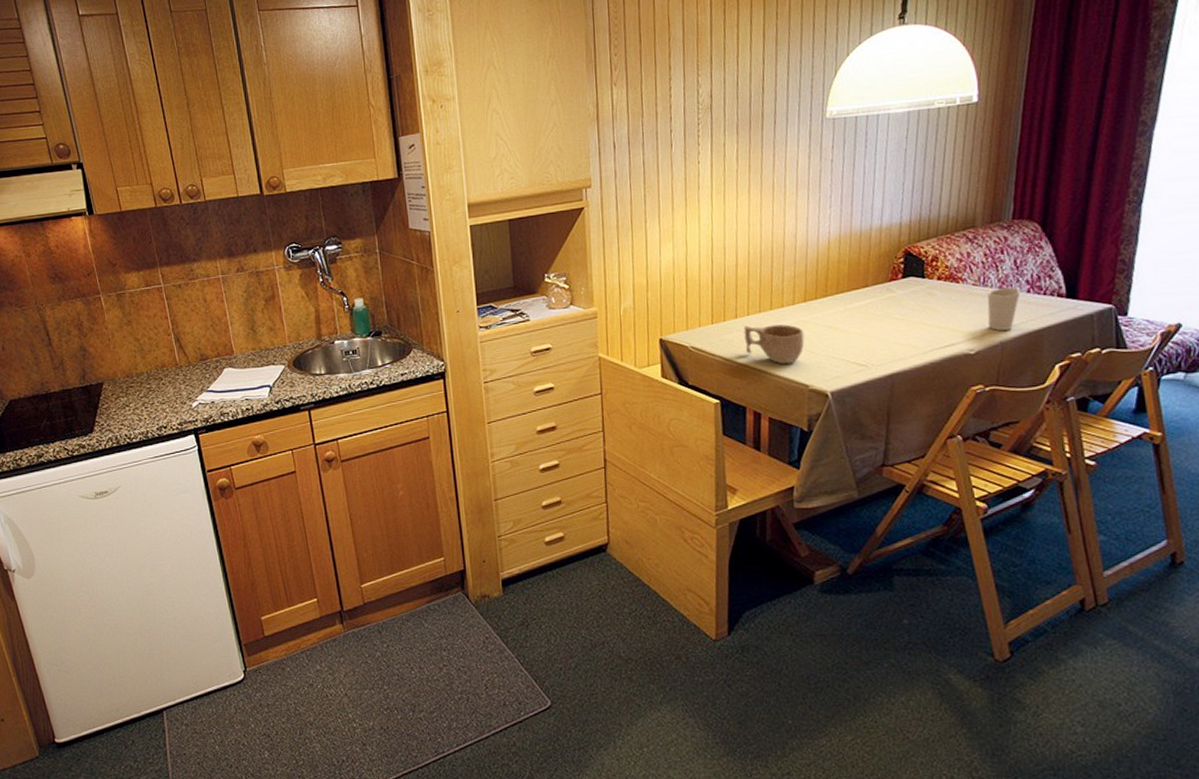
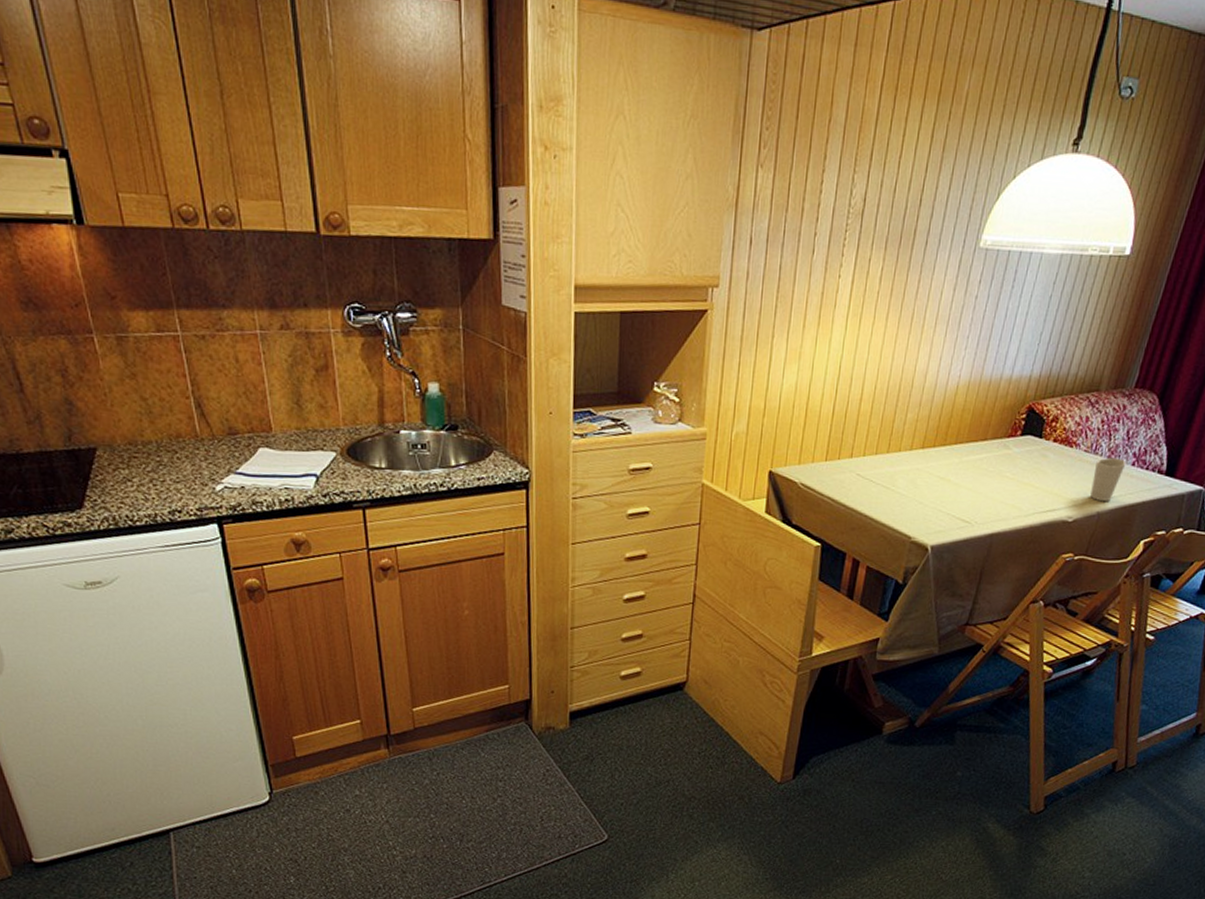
cup: present [743,324,805,365] -> none [856,466,916,513]

